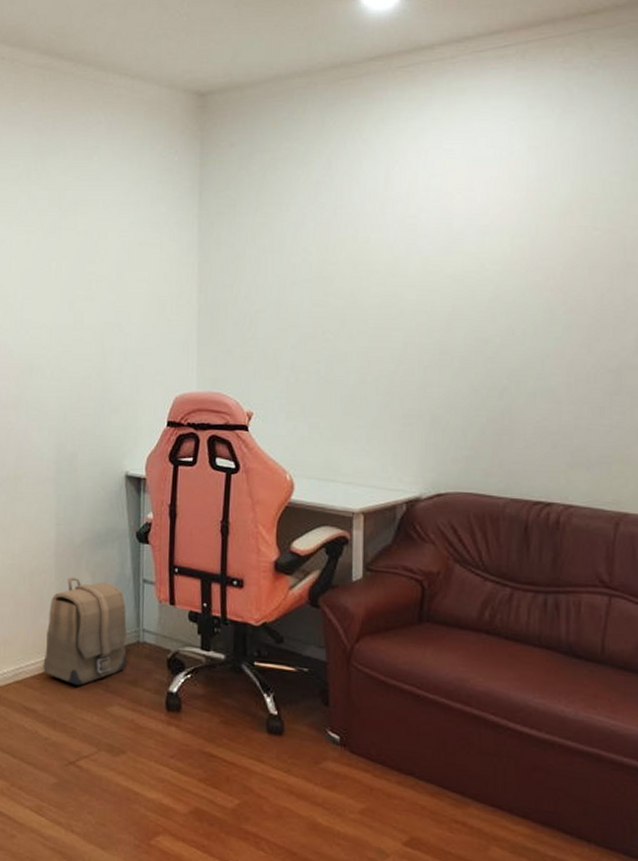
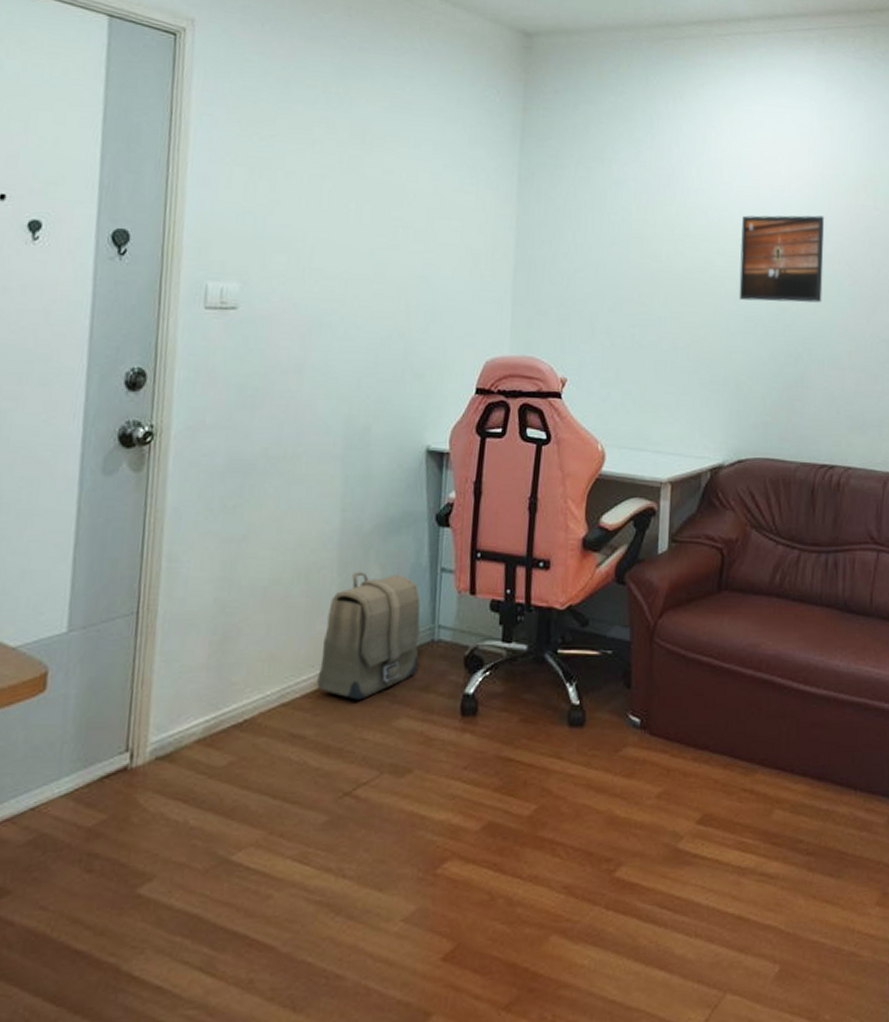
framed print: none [431,241,532,334] -> present [739,215,824,304]

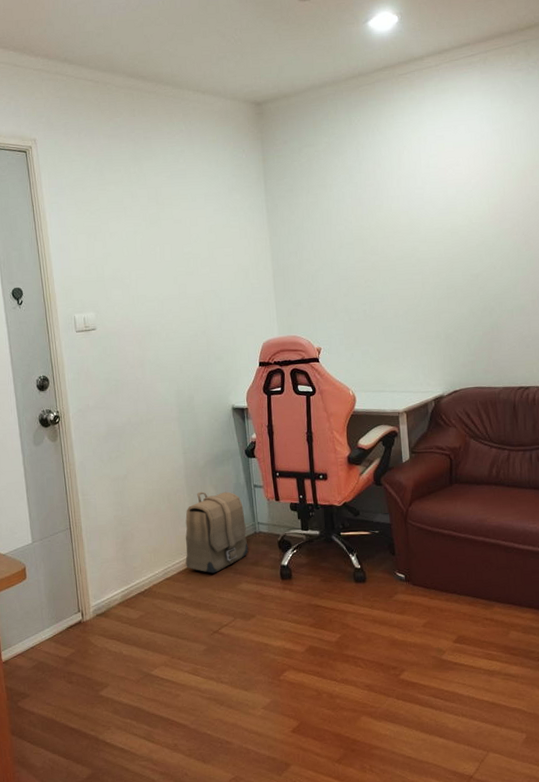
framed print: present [739,215,824,304] -> none [436,200,506,273]

